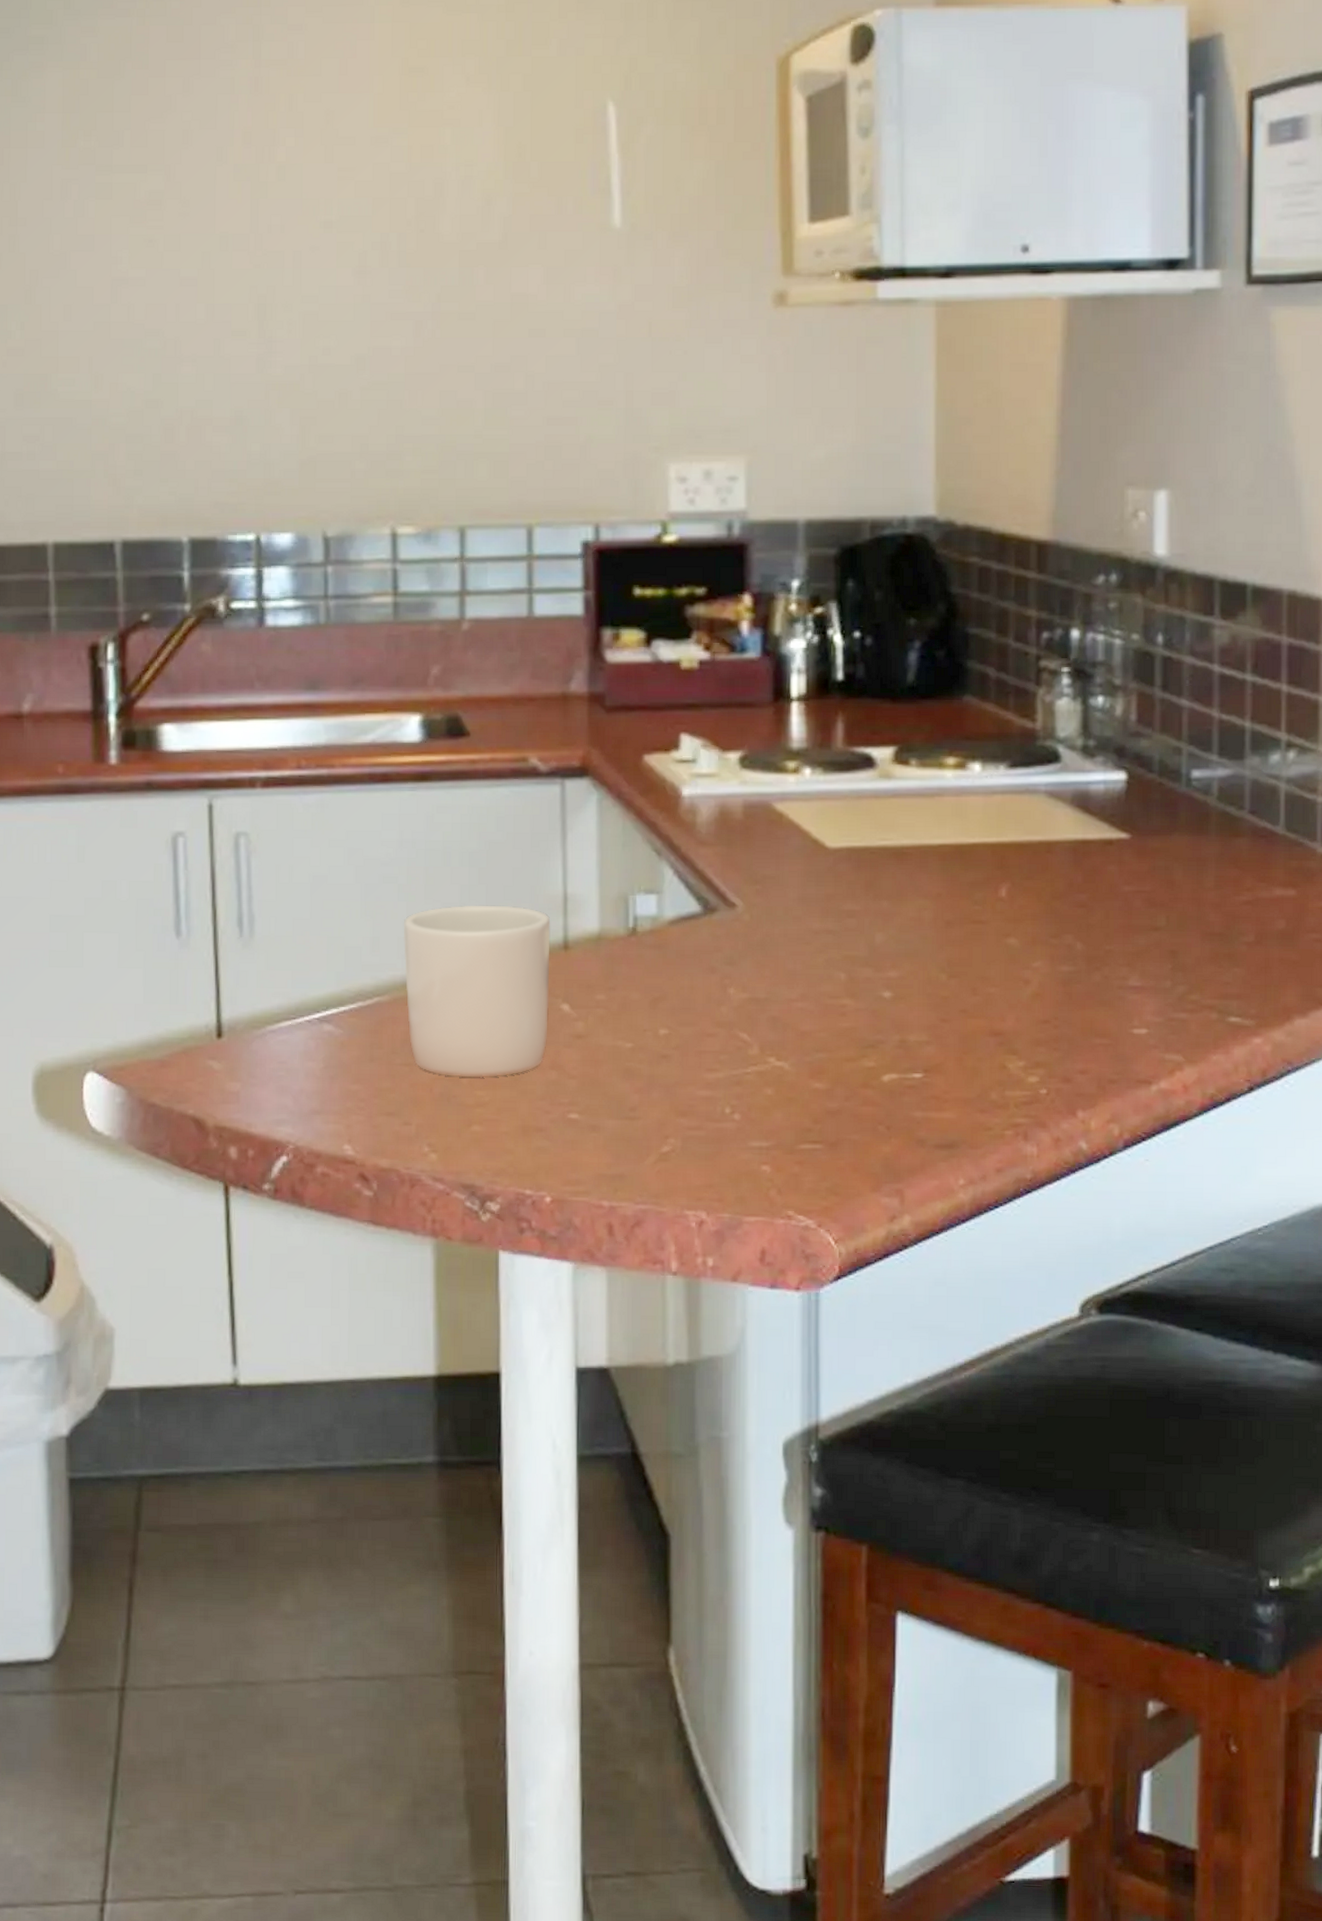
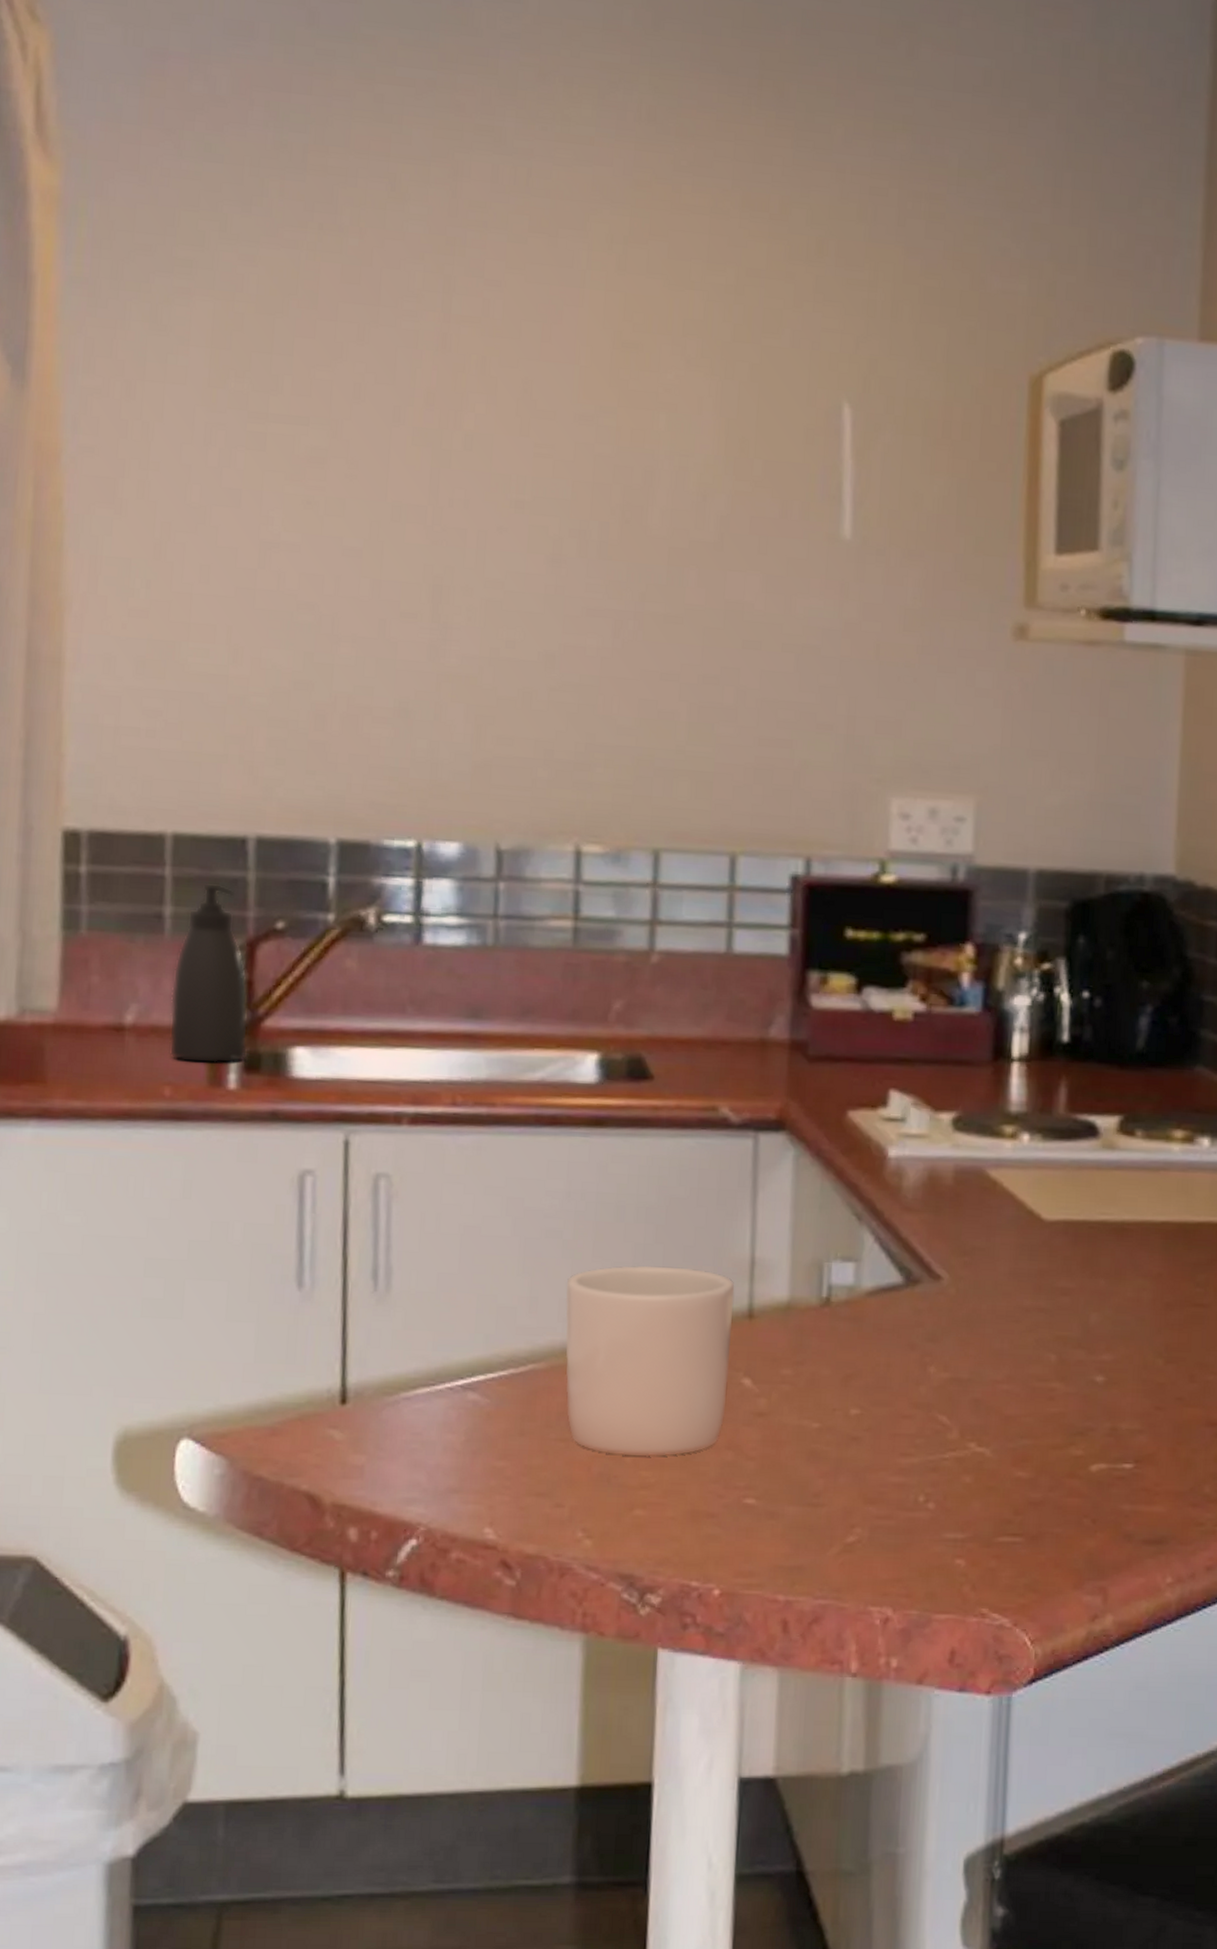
soap dispenser: none [58,584,125,742] -> present [169,882,249,1064]

